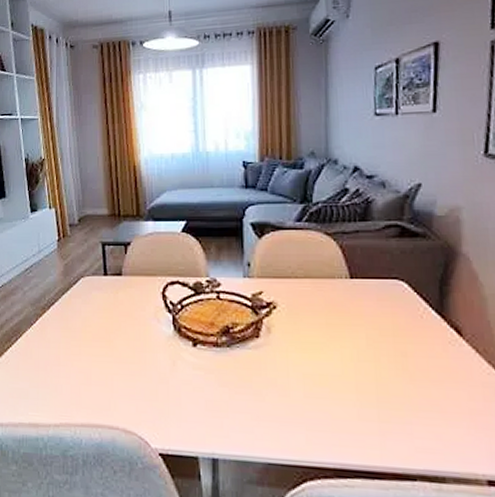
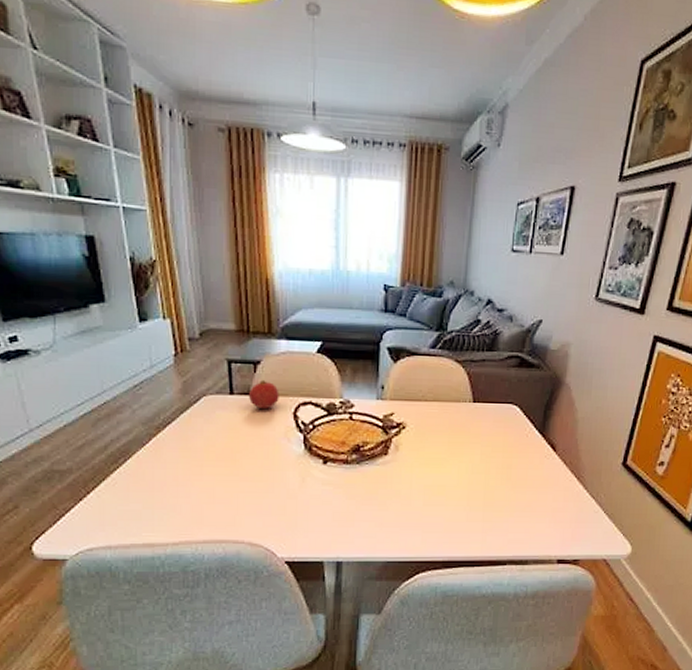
fruit: none [121,261,148,290] -> present [249,380,279,410]

